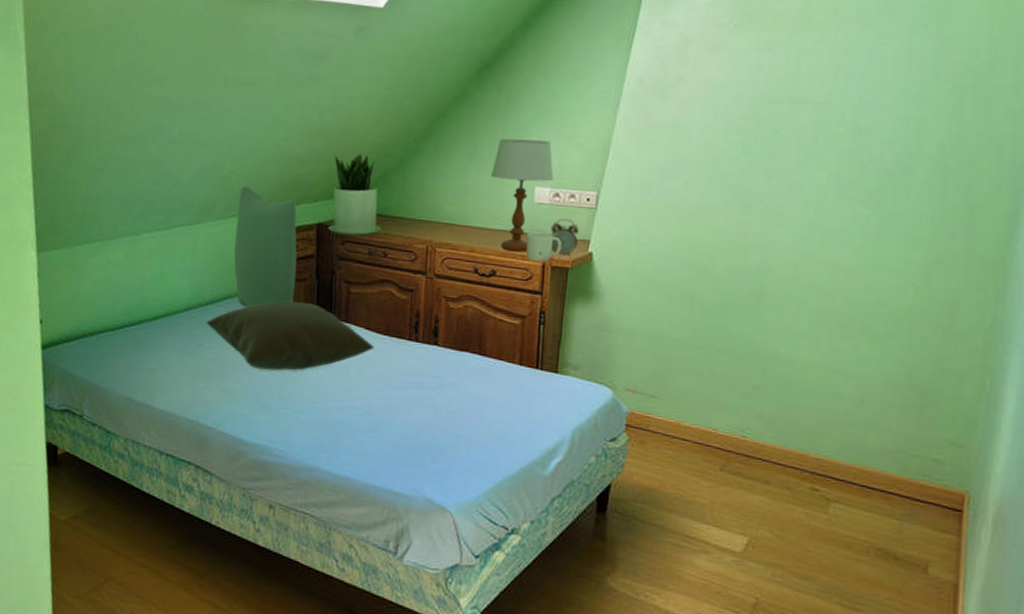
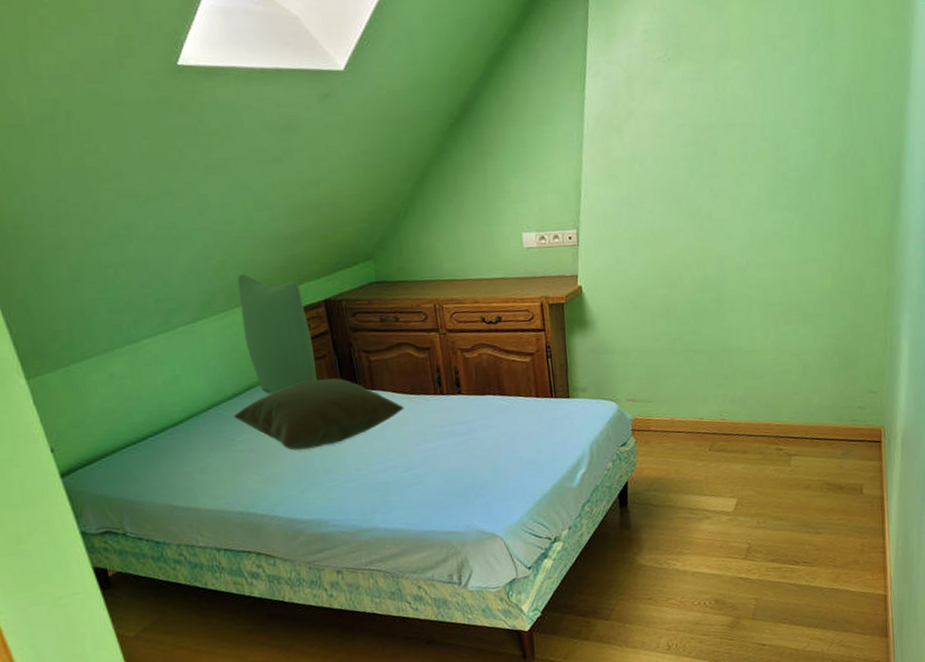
planter: present [328,154,382,237] -> none [326,224,388,308]
table lamp: present [490,138,554,253] -> none [480,188,537,298]
mug: present [525,232,561,262] -> none [522,274,554,303]
alarm clock: present [550,218,579,257] -> none [542,258,568,294]

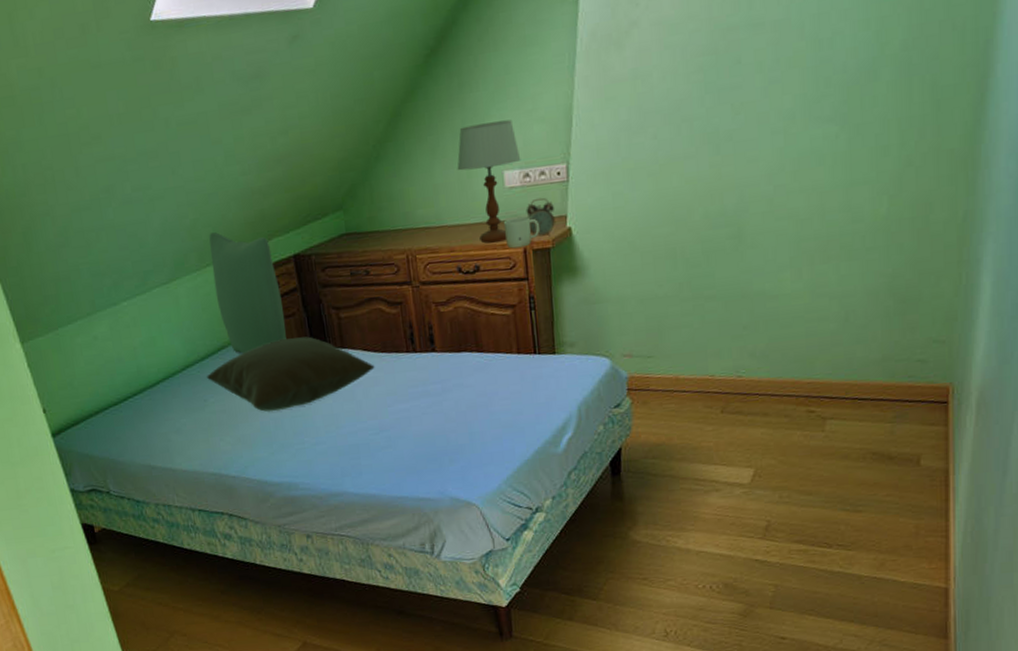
table lamp: none [480,188,537,298] -> present [457,119,521,244]
mug: none [522,274,554,303] -> present [503,216,540,249]
alarm clock: none [542,258,568,294] -> present [526,197,555,239]

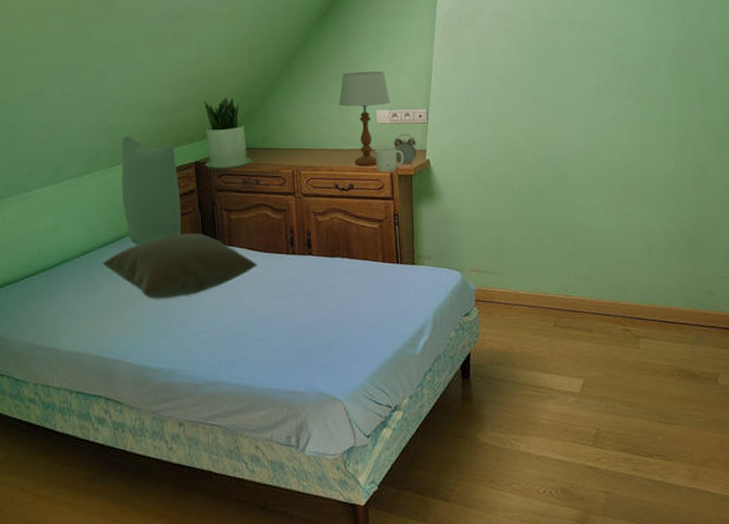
planter: none [296,172,359,263] -> present [203,97,252,170]

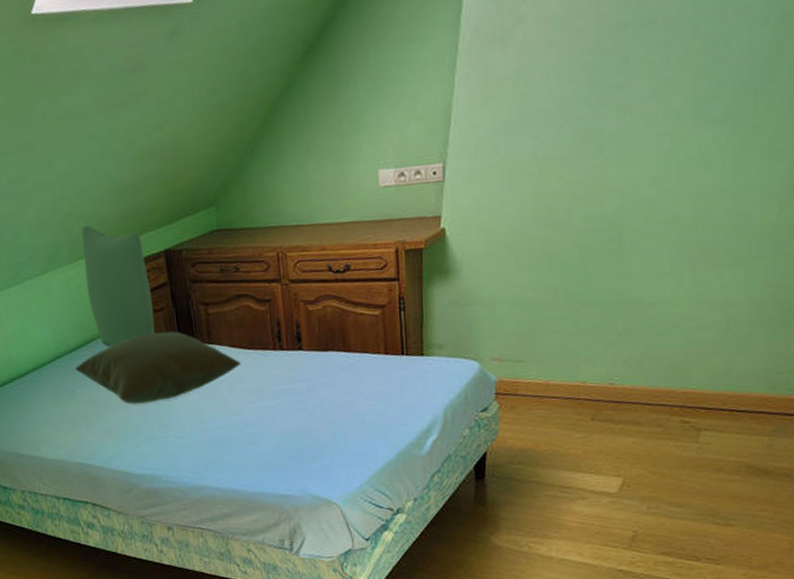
planter: present [203,97,252,170] -> none [169,168,229,259]
table lamp: present [338,71,391,168] -> none [331,117,397,244]
mug: present [374,147,404,173] -> none [376,216,412,249]
alarm clock: present [393,133,417,166] -> none [399,197,429,239]

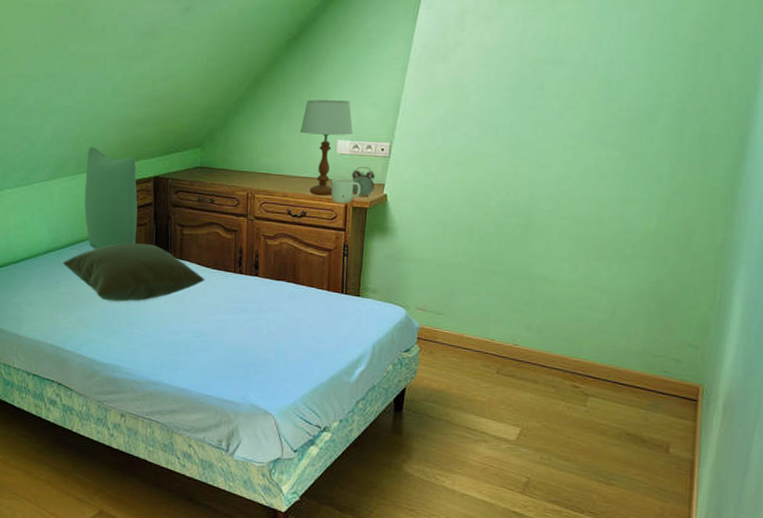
table lamp: none [331,117,397,244] -> present [299,100,353,197]
mug: none [376,216,412,249] -> present [330,178,361,204]
alarm clock: none [399,197,429,239] -> present [351,166,375,199]

